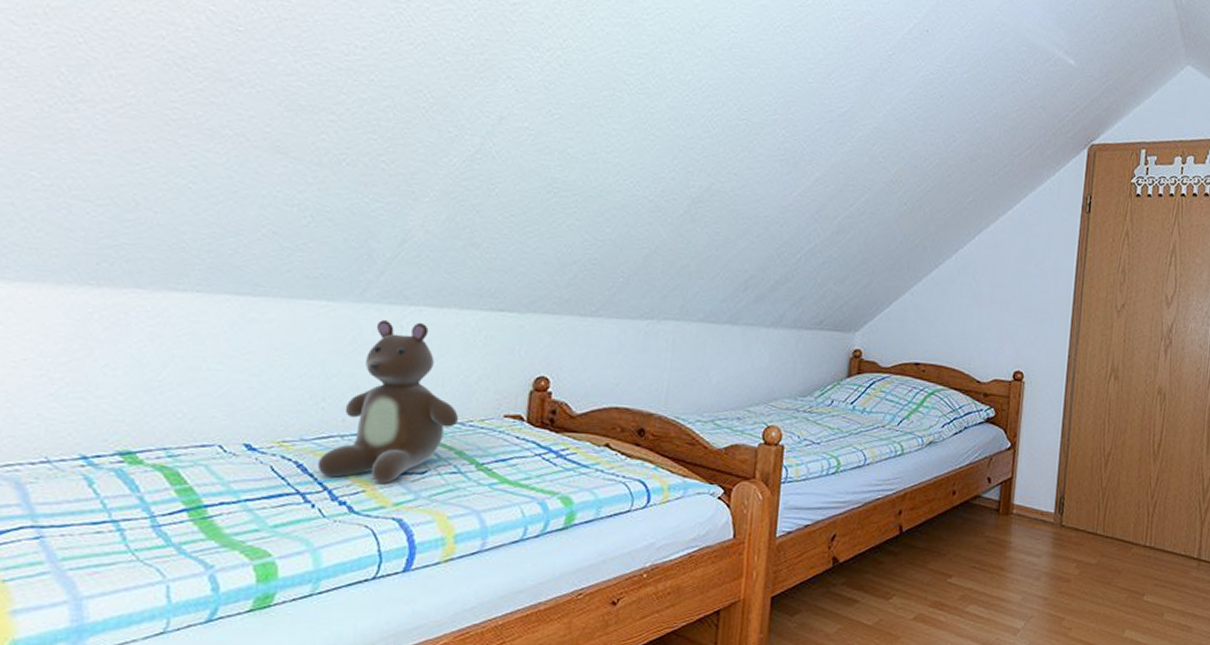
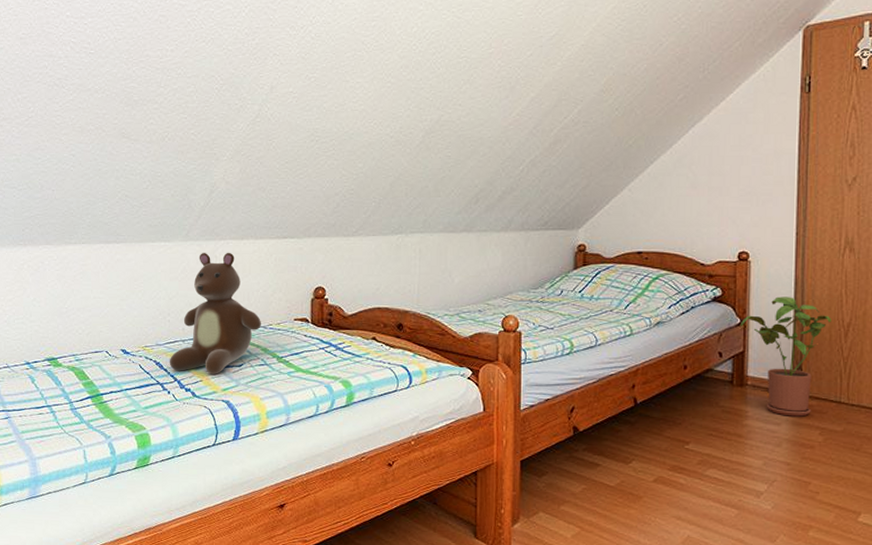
house plant: none [1011,421,1094,549] -> present [741,296,831,417]

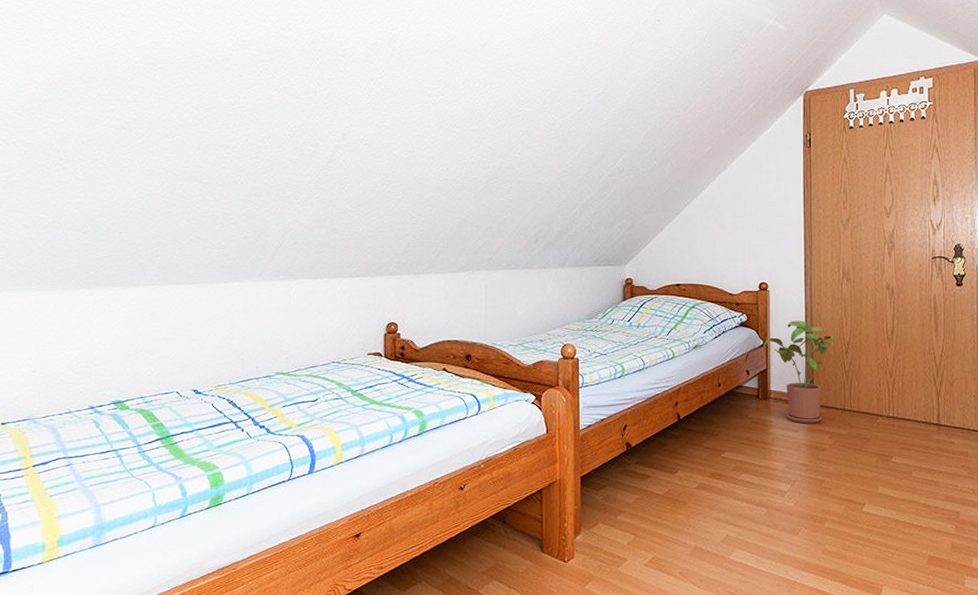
teddy bear: present [169,252,262,375] -> none [243,291,336,410]

